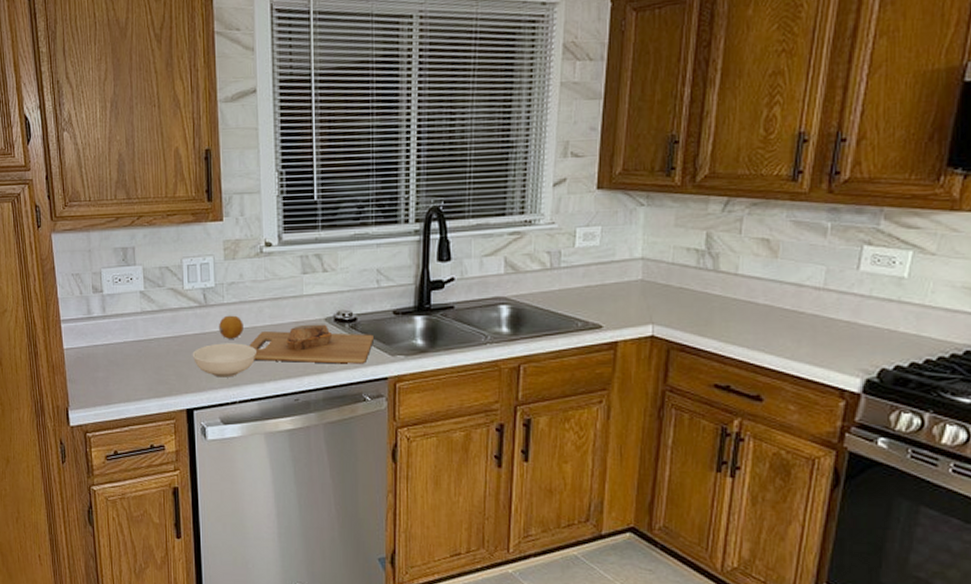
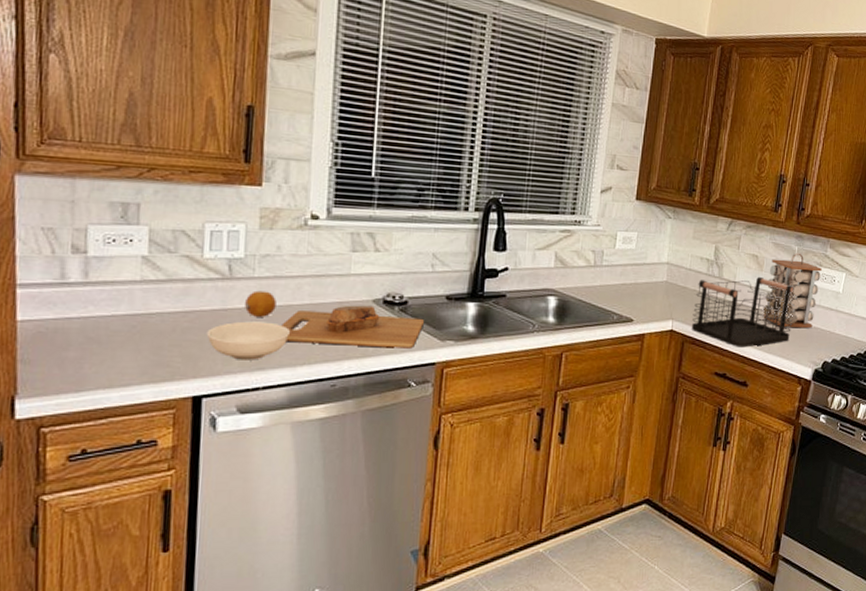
dish rack: none [678,265,832,355] -> present [691,276,796,349]
spice rack: none [781,230,872,328] -> present [763,252,822,329]

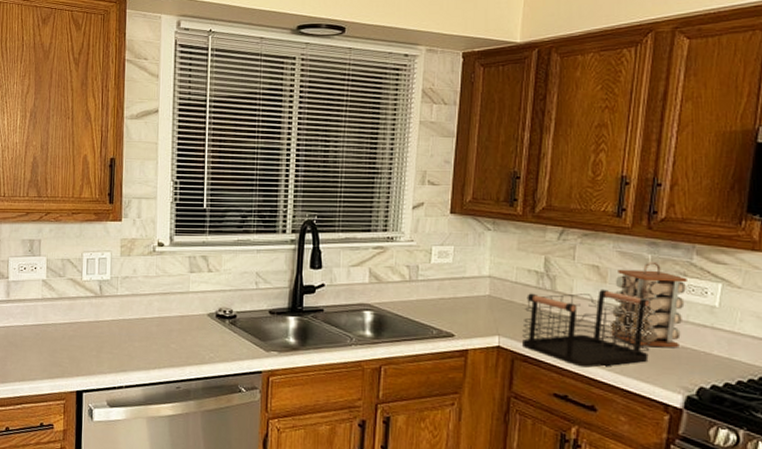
bowl: present [206,321,291,360] -> none [85,331,145,364]
fruit: present [245,290,277,317] -> none [111,306,134,328]
cutting board: present [281,305,424,349] -> none [138,318,251,358]

